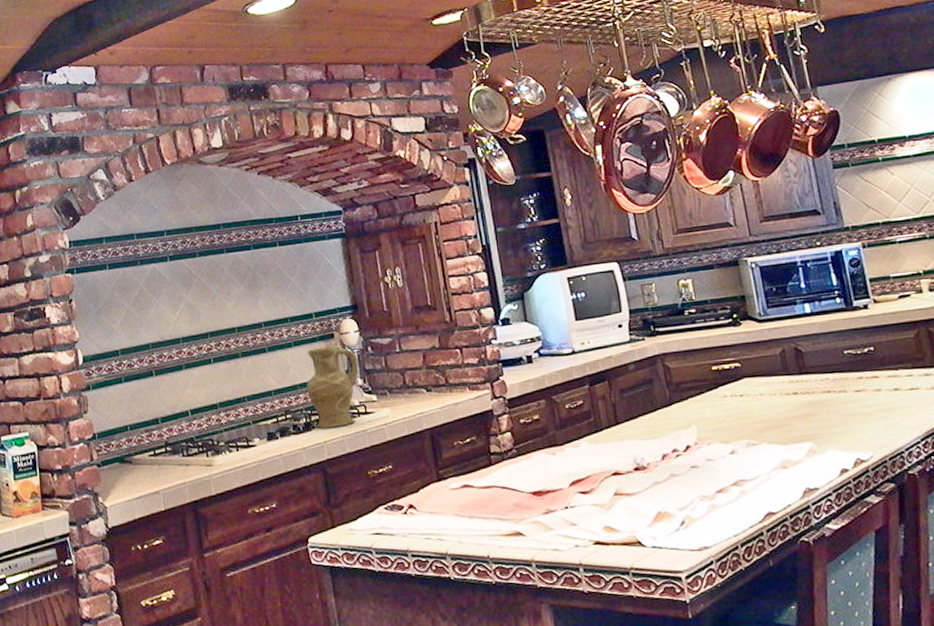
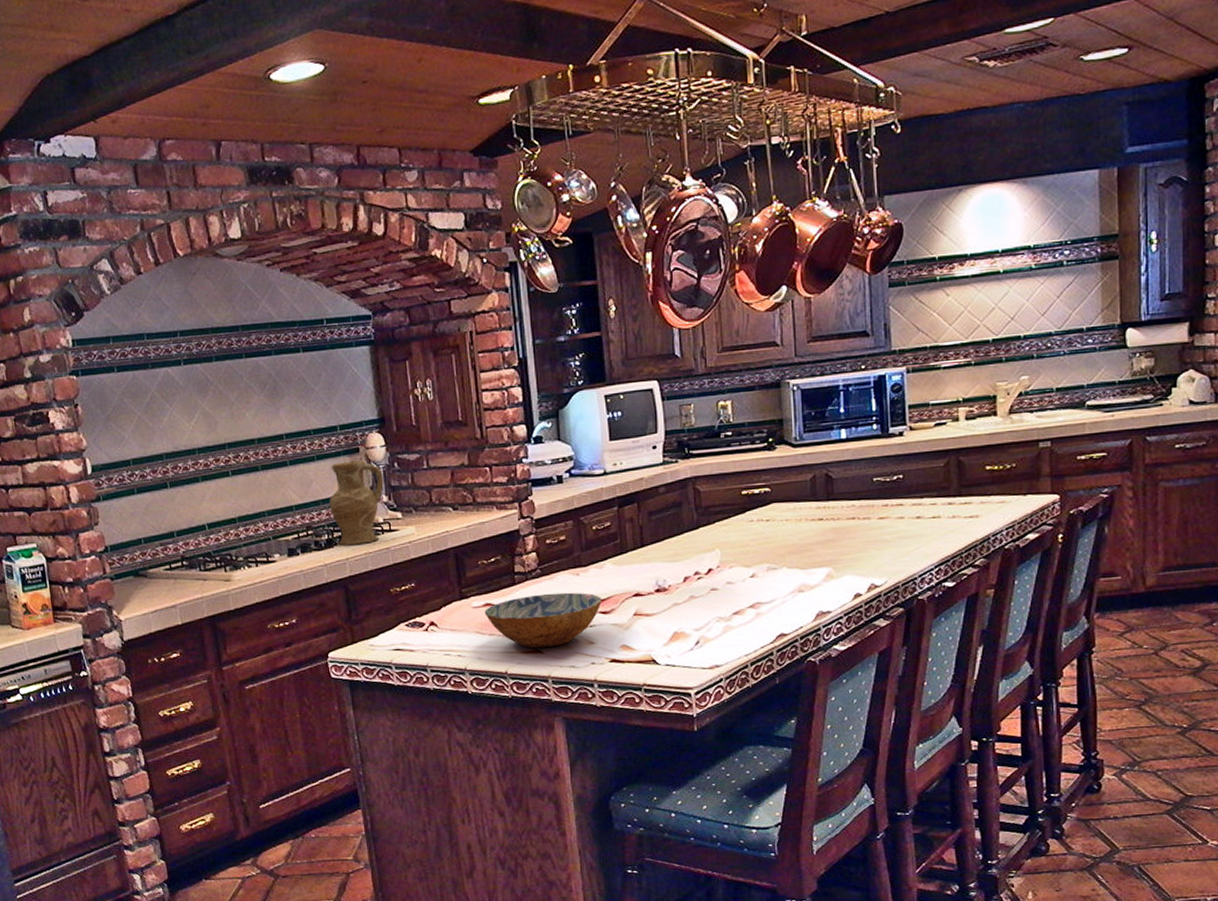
bowl: none [462,472,581,531] -> present [484,592,602,648]

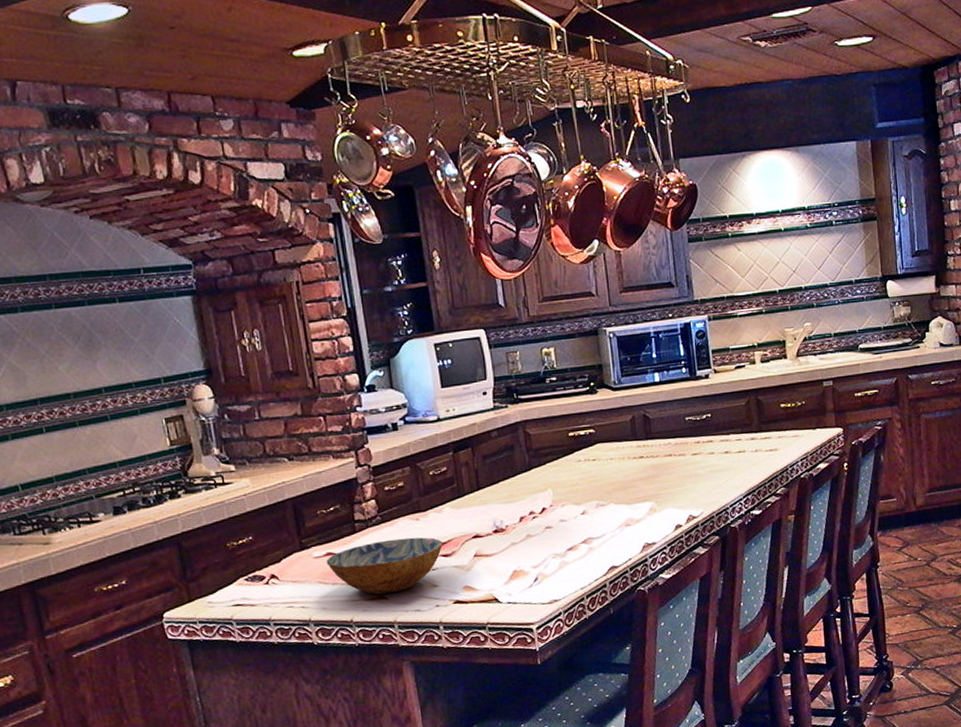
vase: present [329,460,384,546] -> none [156,413,215,502]

